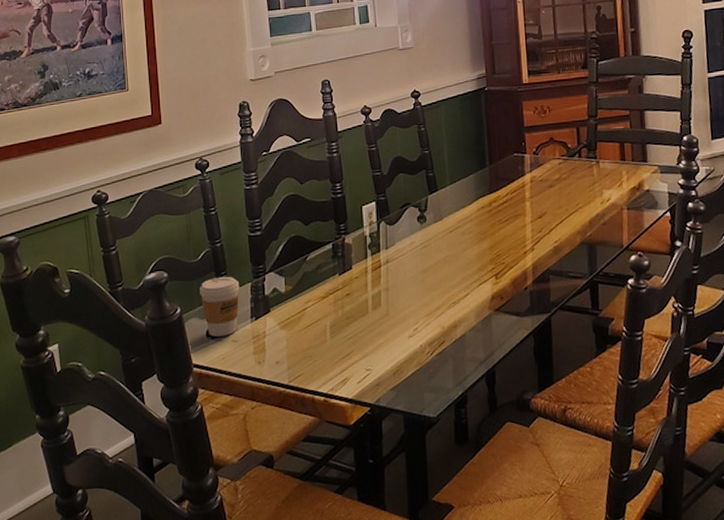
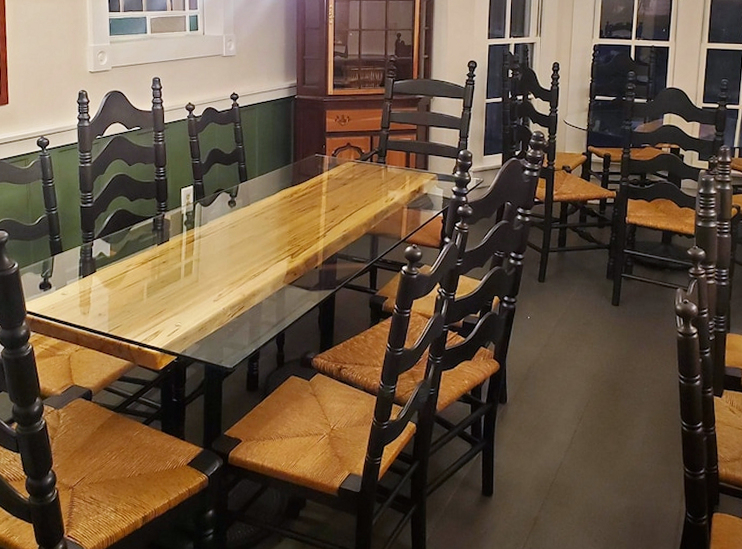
coffee cup: present [200,276,240,337] -> none [35,239,71,290]

